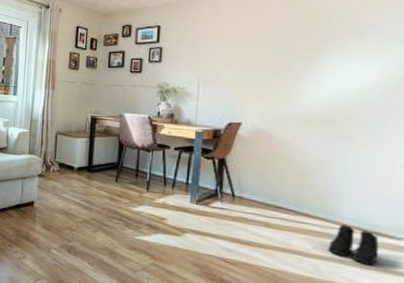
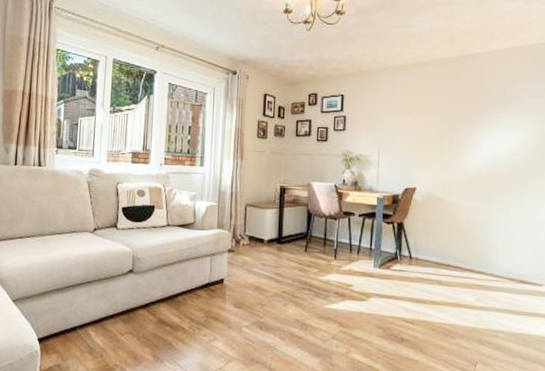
boots: present [328,224,379,266] -> none [488,276,526,311]

